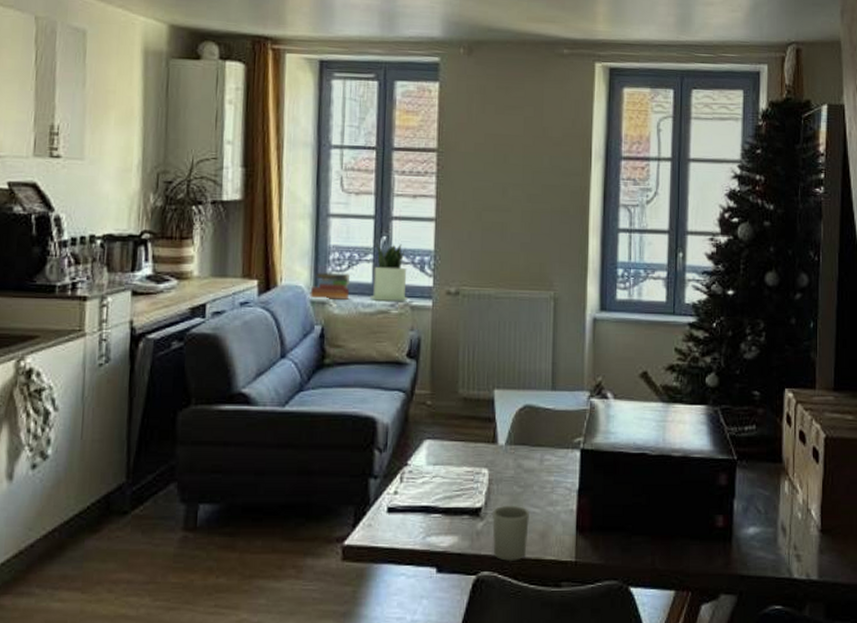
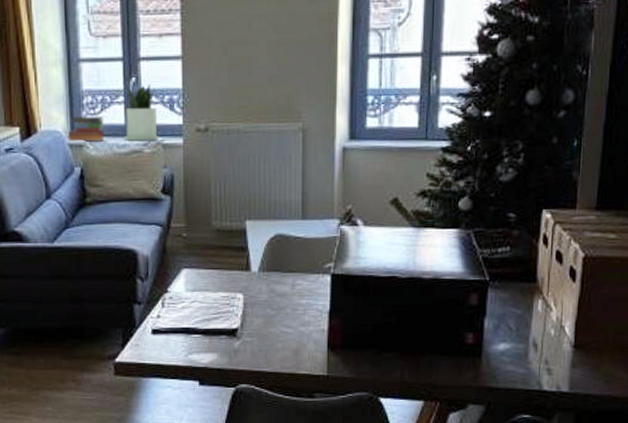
mug: present [492,506,529,561] -> none [248,327,283,375]

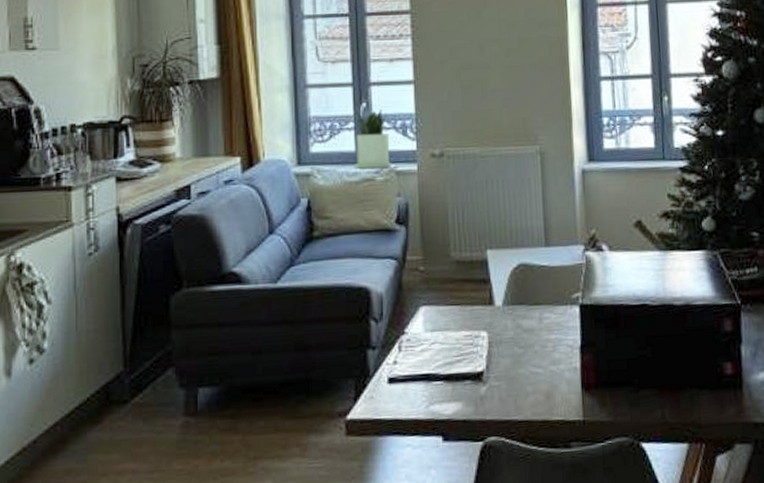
books: present [67,116,105,142] -> none [293,143,334,172]

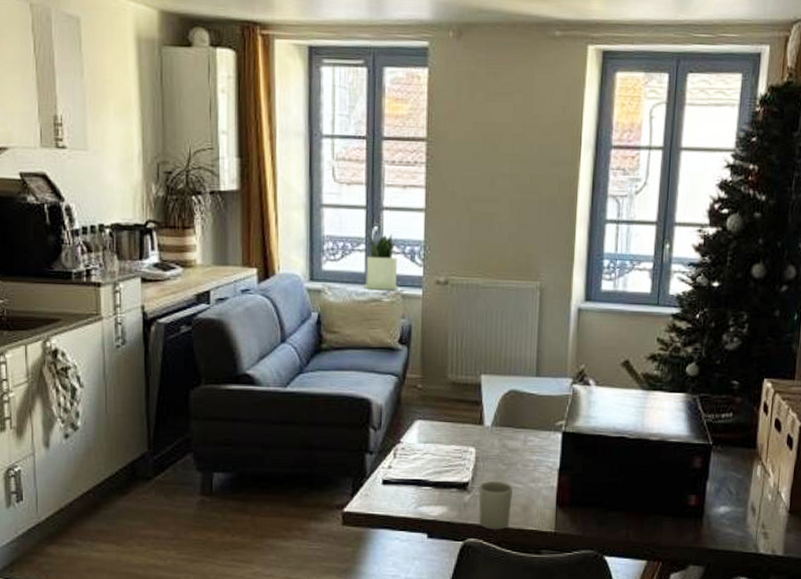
mug: none [495,367,533,425] -> present [478,481,513,530]

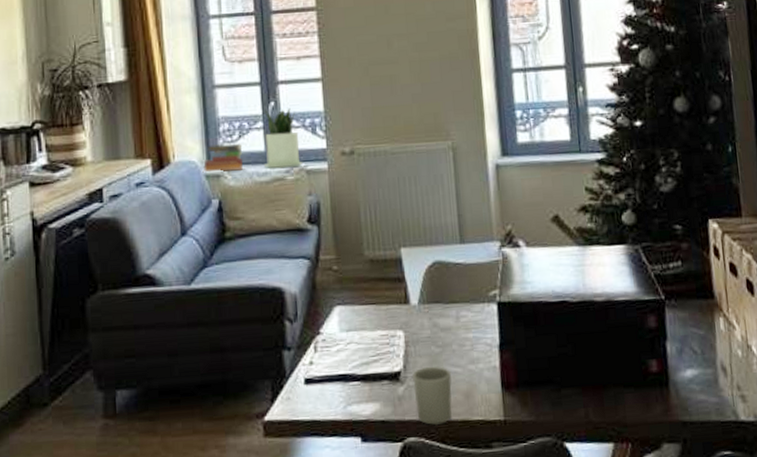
books: none [306,261,344,288] -> present [203,143,244,173]

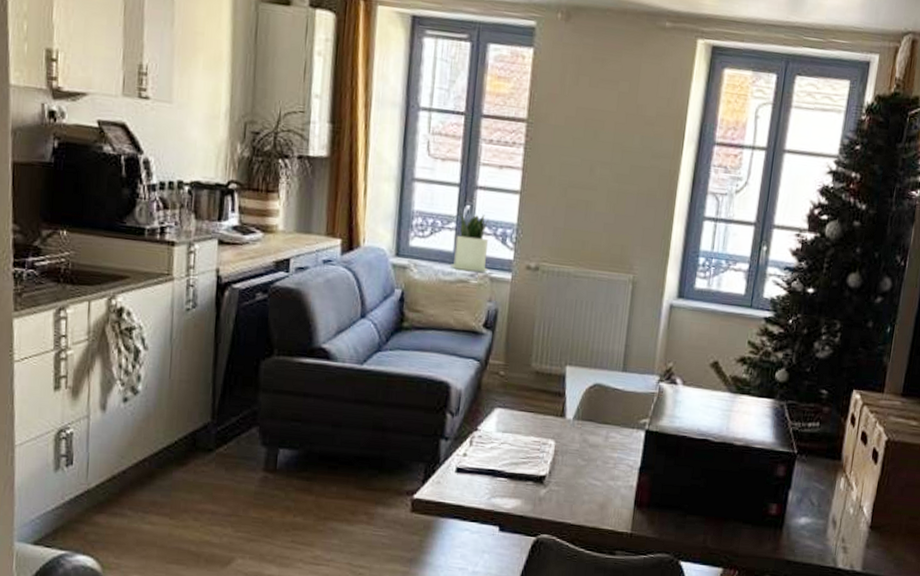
books: present [203,143,244,173] -> none [391,236,432,266]
mug: present [412,366,452,425] -> none [553,476,591,528]

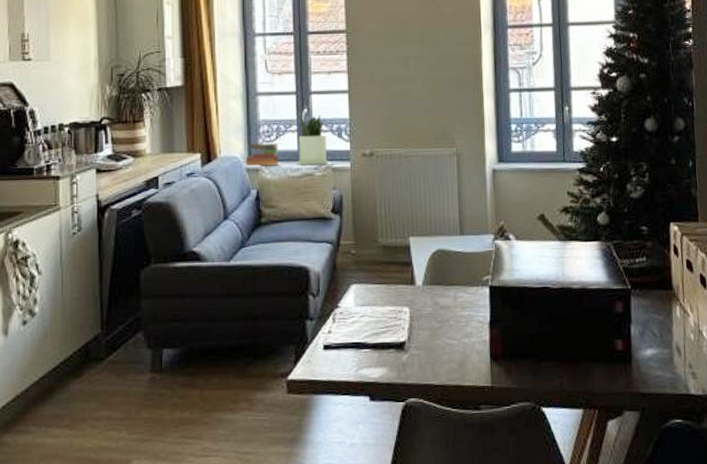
books: none [391,236,432,266] -> present [245,143,279,167]

